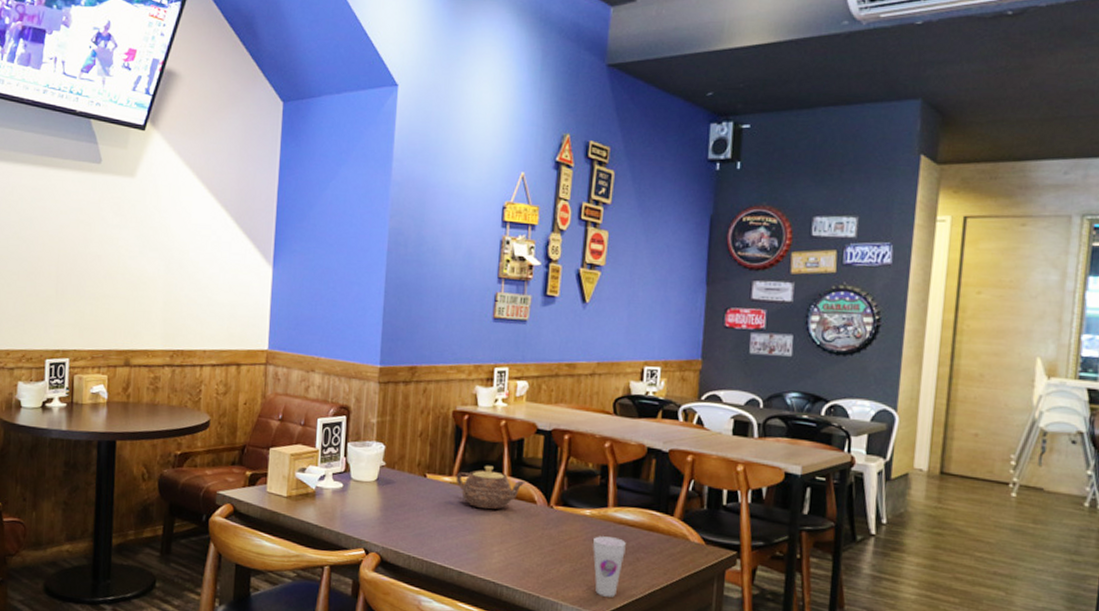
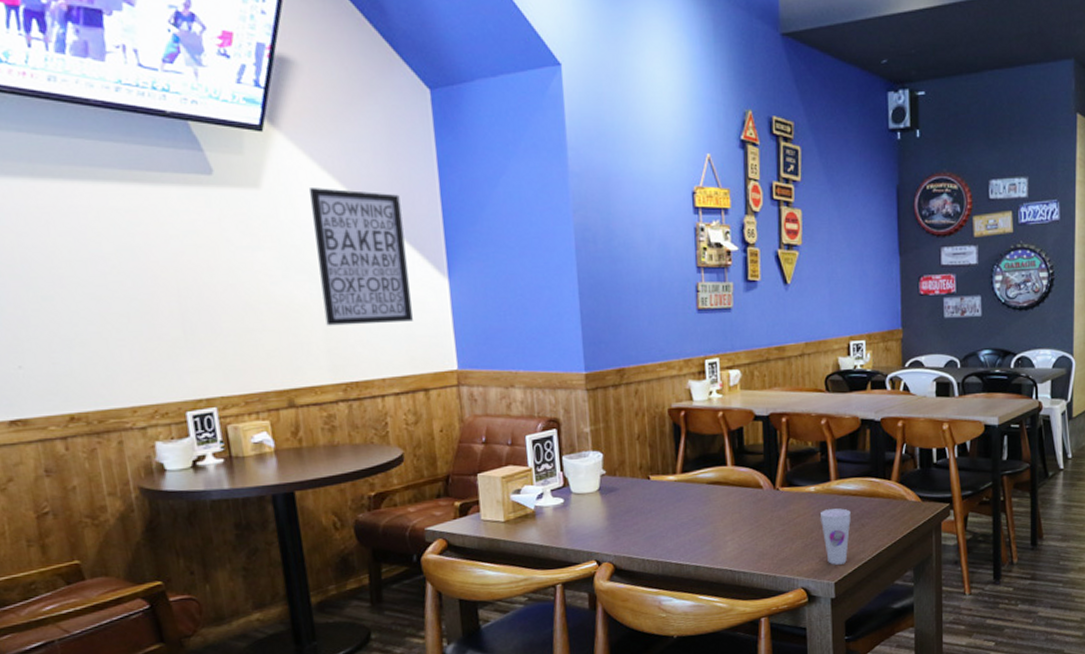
wall art: none [166,180,244,302] -> present [310,188,413,326]
teapot: present [456,465,526,510] -> none [680,458,750,502]

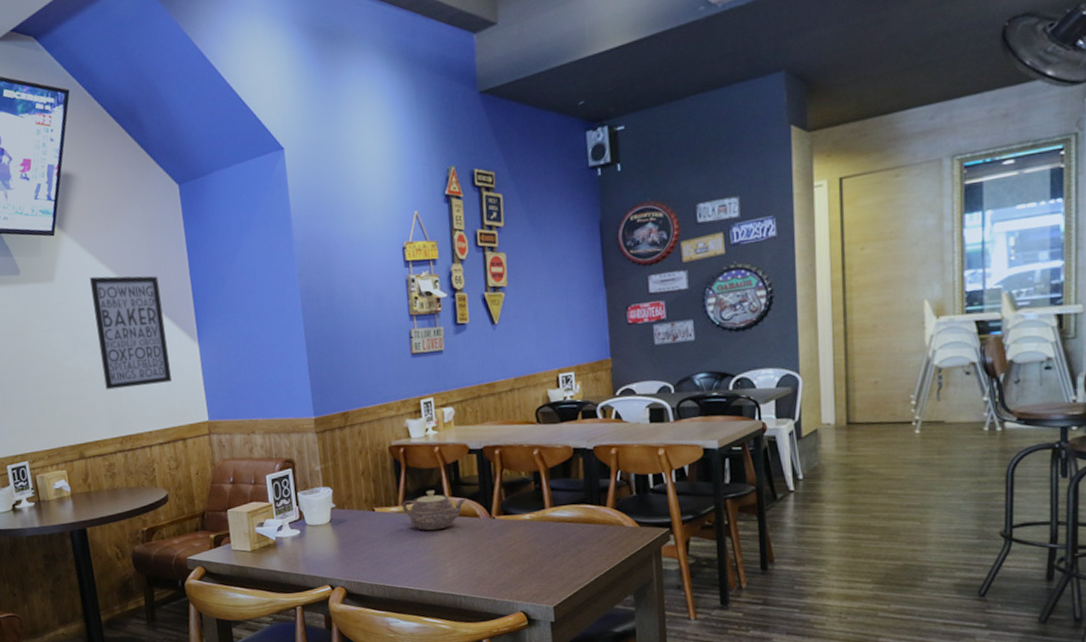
teapot: none [680,458,750,502] -> present [401,490,466,531]
cup: present [821,508,851,565] -> none [537,535,567,590]

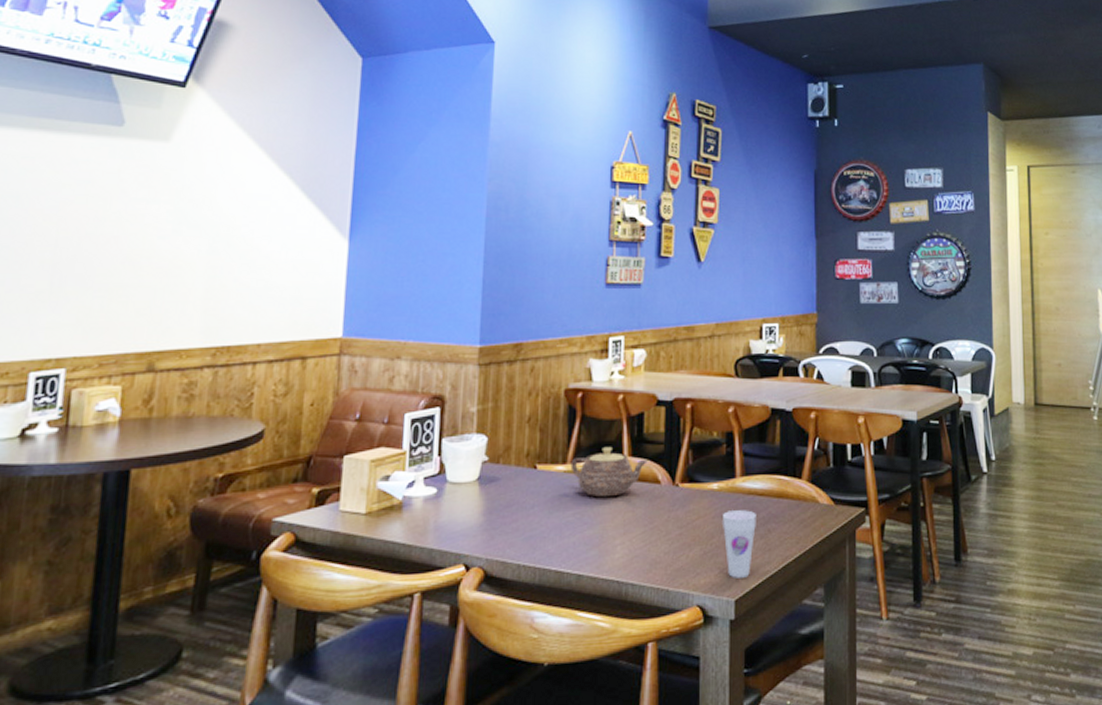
wall art: present [90,276,172,390] -> none [209,144,313,285]
cup: none [537,535,567,590] -> present [723,510,756,578]

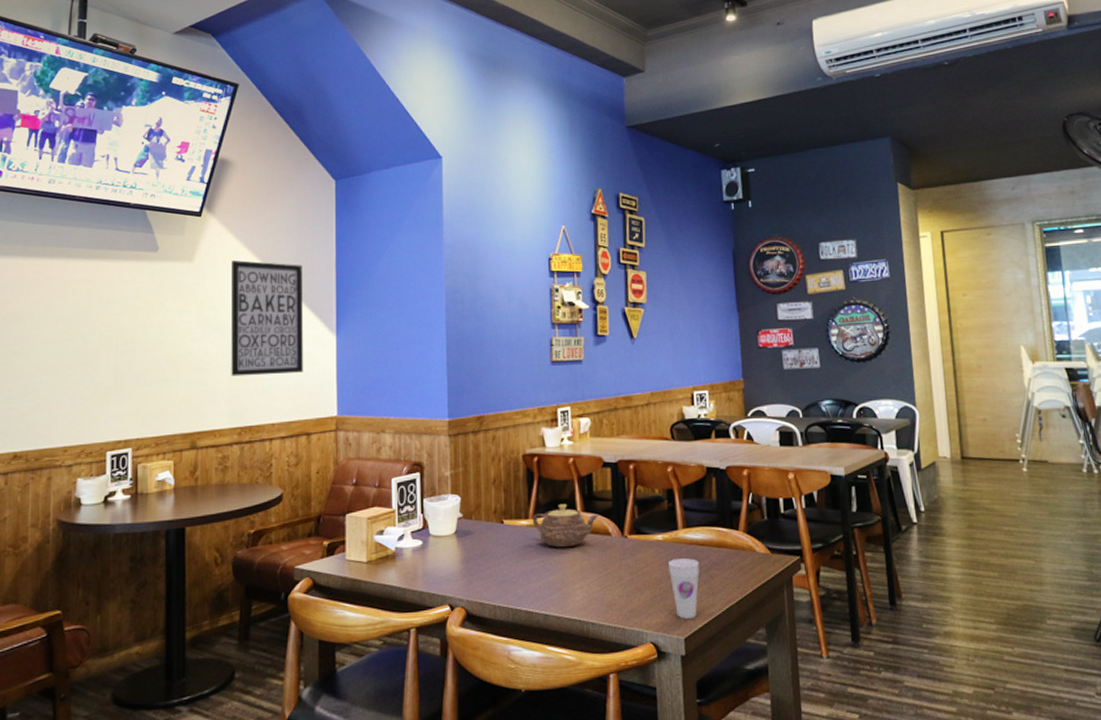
wall art: none [209,144,313,285] -> present [231,260,303,377]

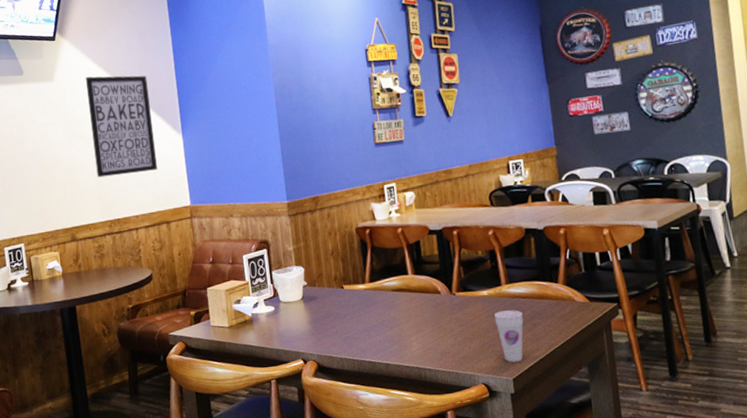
teapot: present [532,503,599,548] -> none [368,268,428,307]

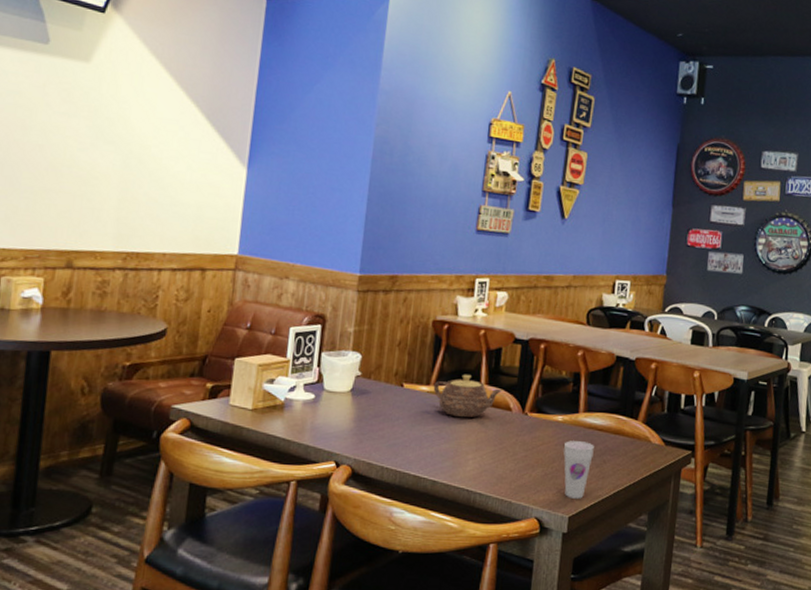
wall art: present [86,75,157,178] -> none [121,69,218,203]
teapot: none [368,268,428,307] -> present [433,374,502,418]

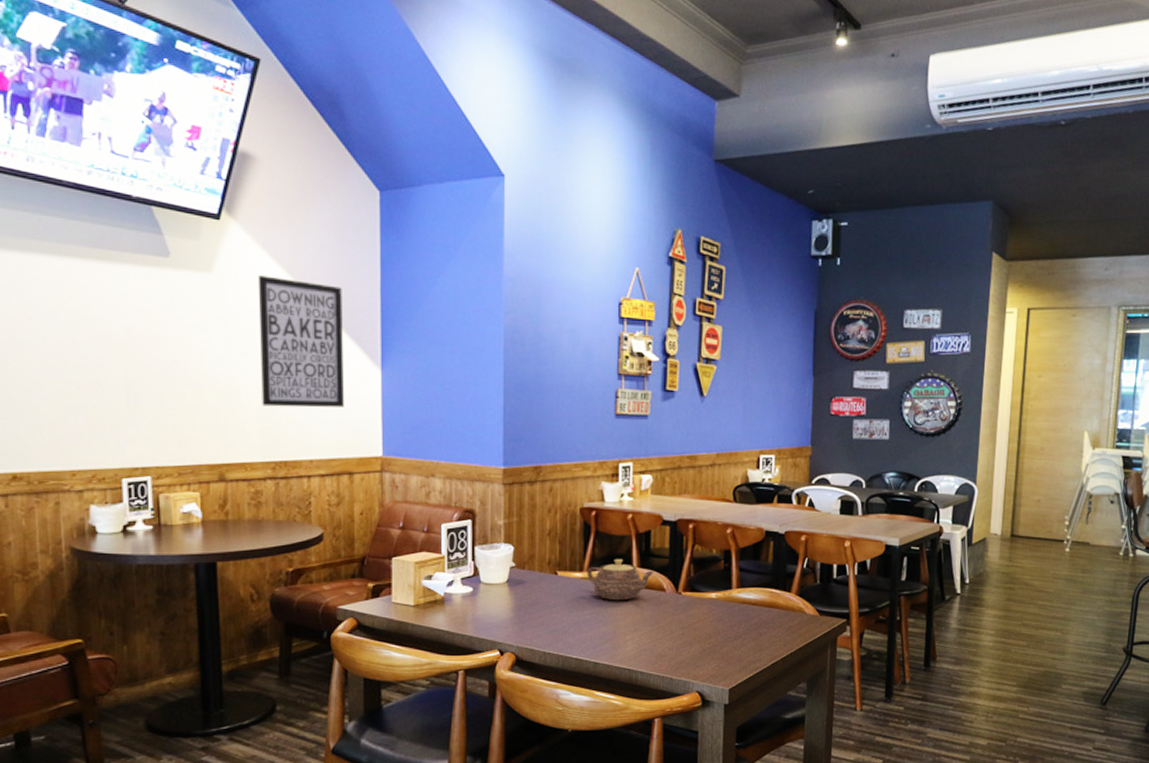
wall art: none [121,69,218,203] -> present [259,275,344,408]
cup: present [563,441,594,499] -> none [720,616,749,672]

